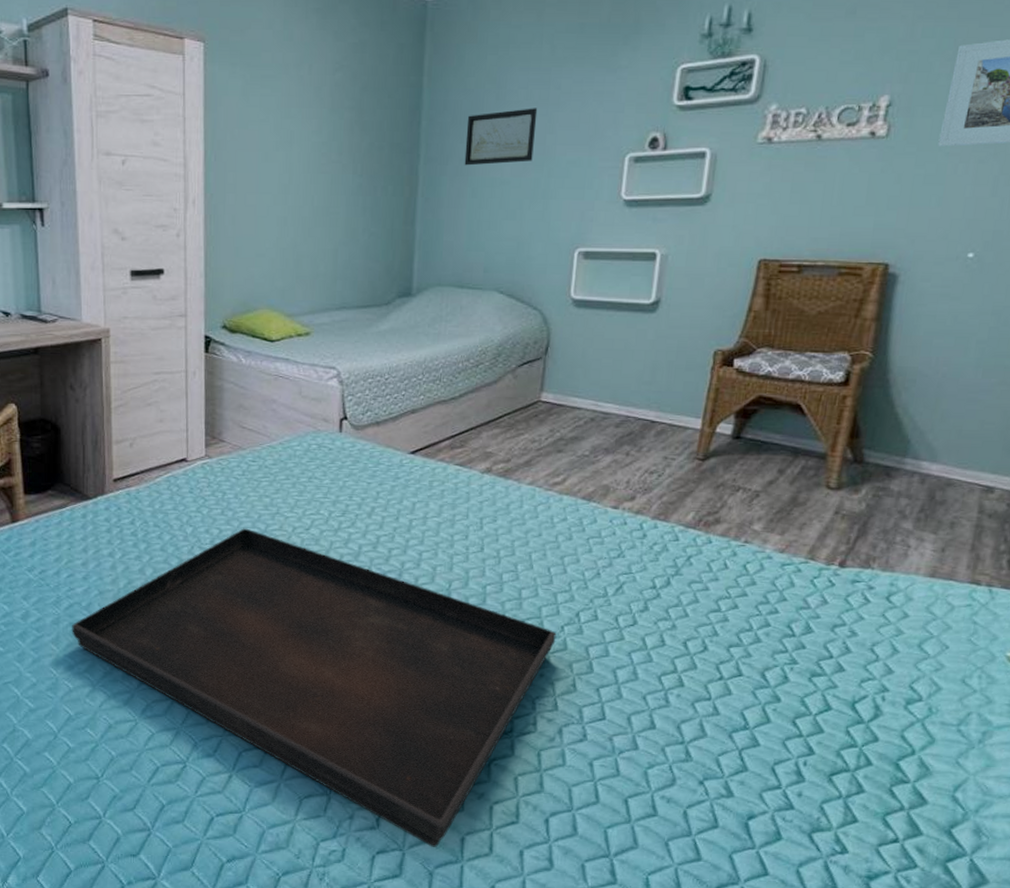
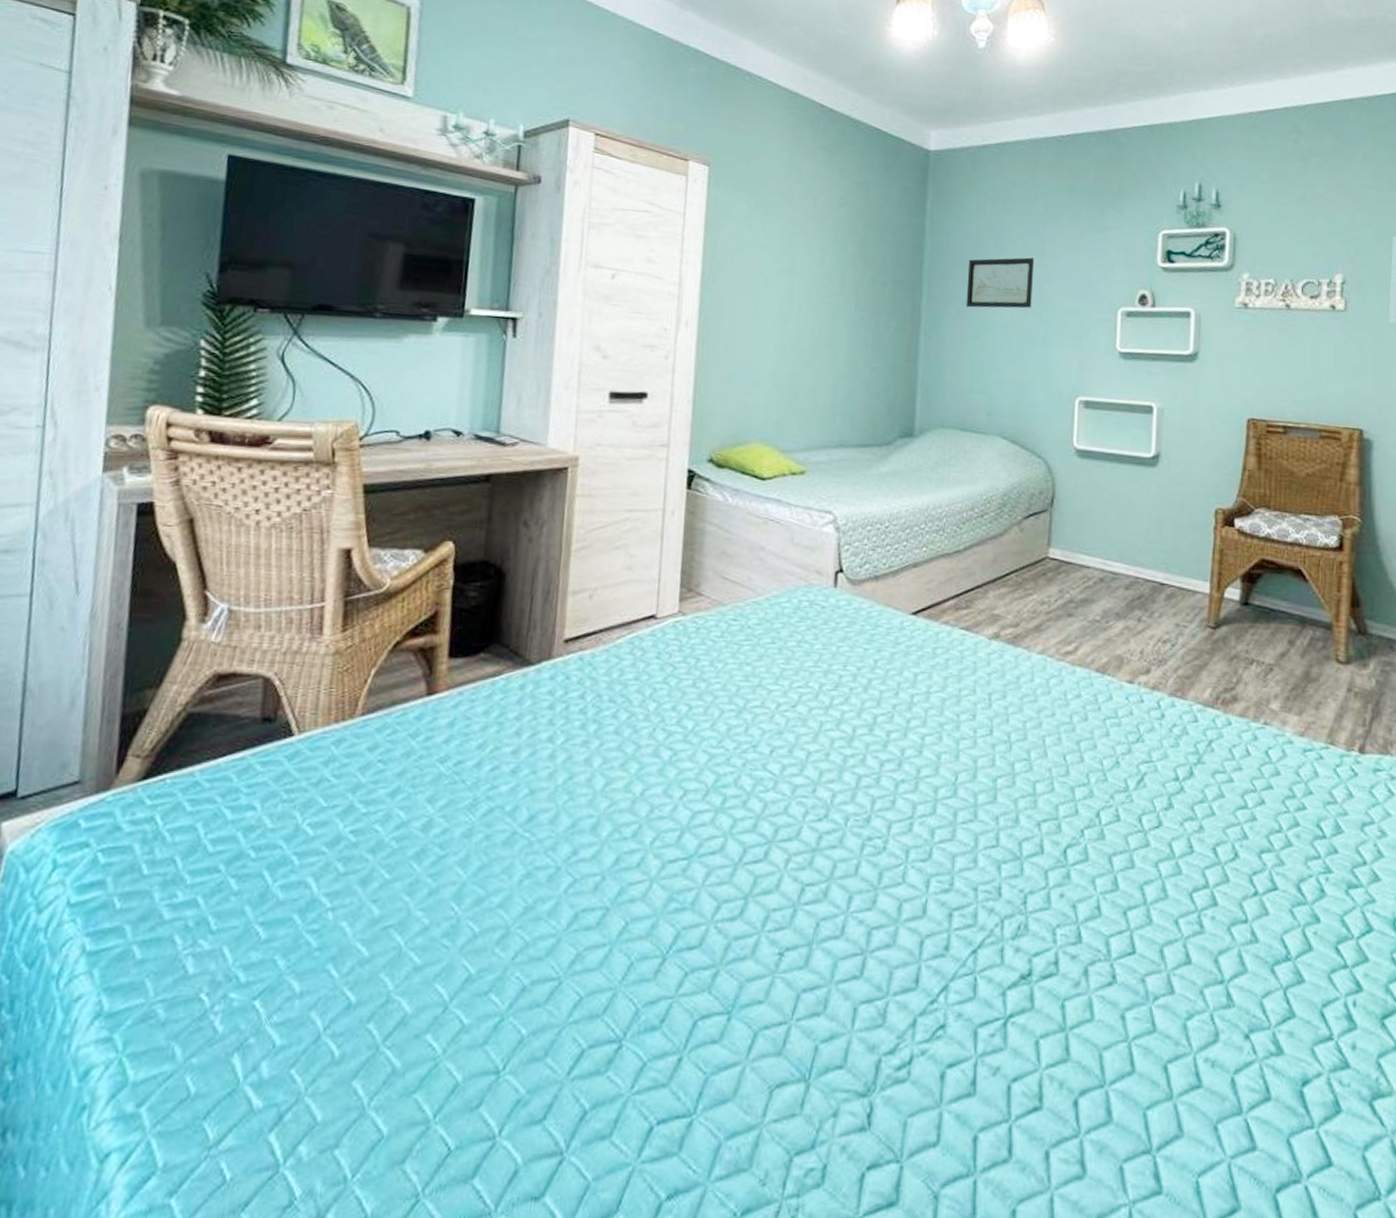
serving tray: present [72,528,556,847] -> none [487,704,1076,1154]

